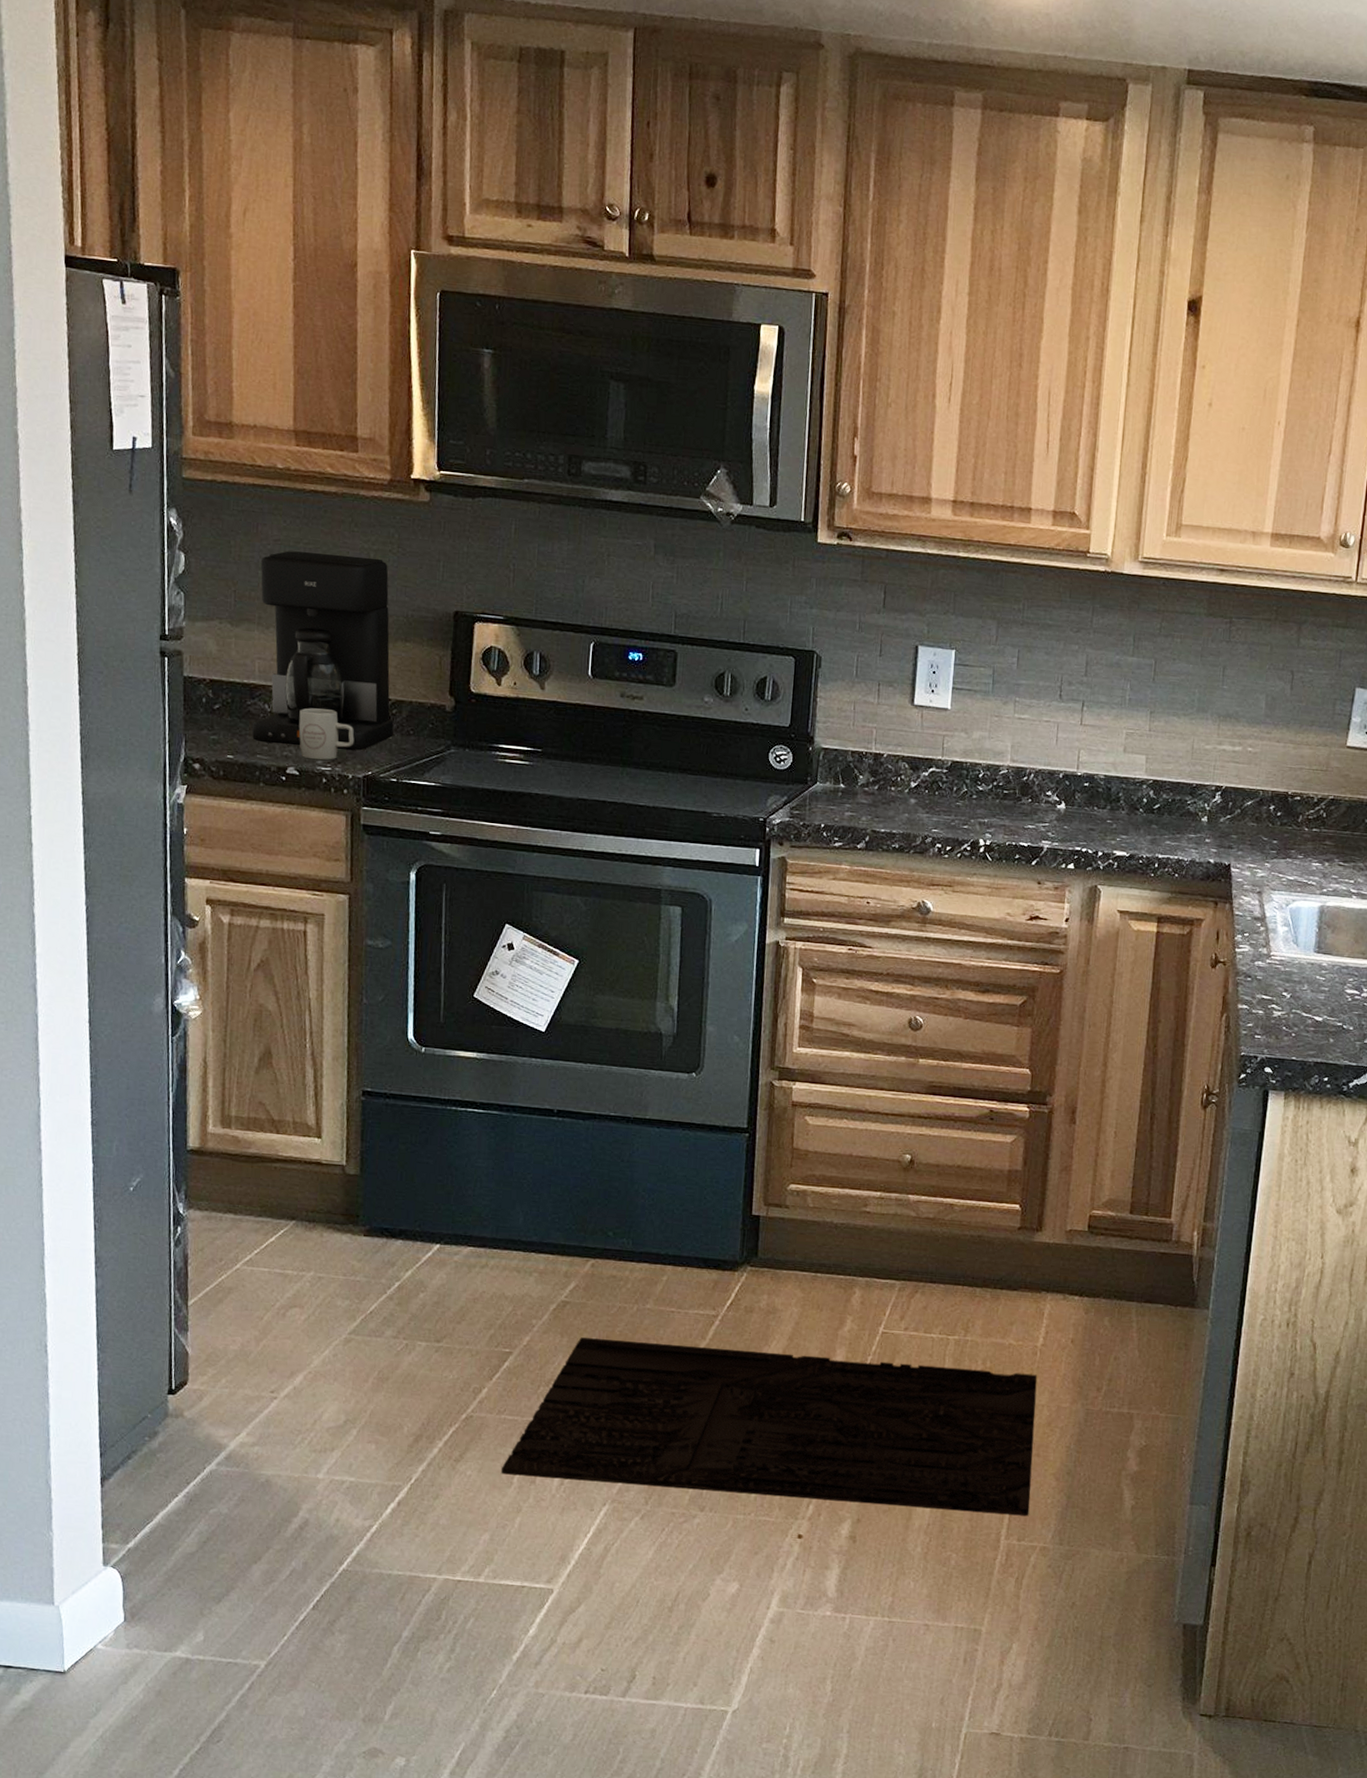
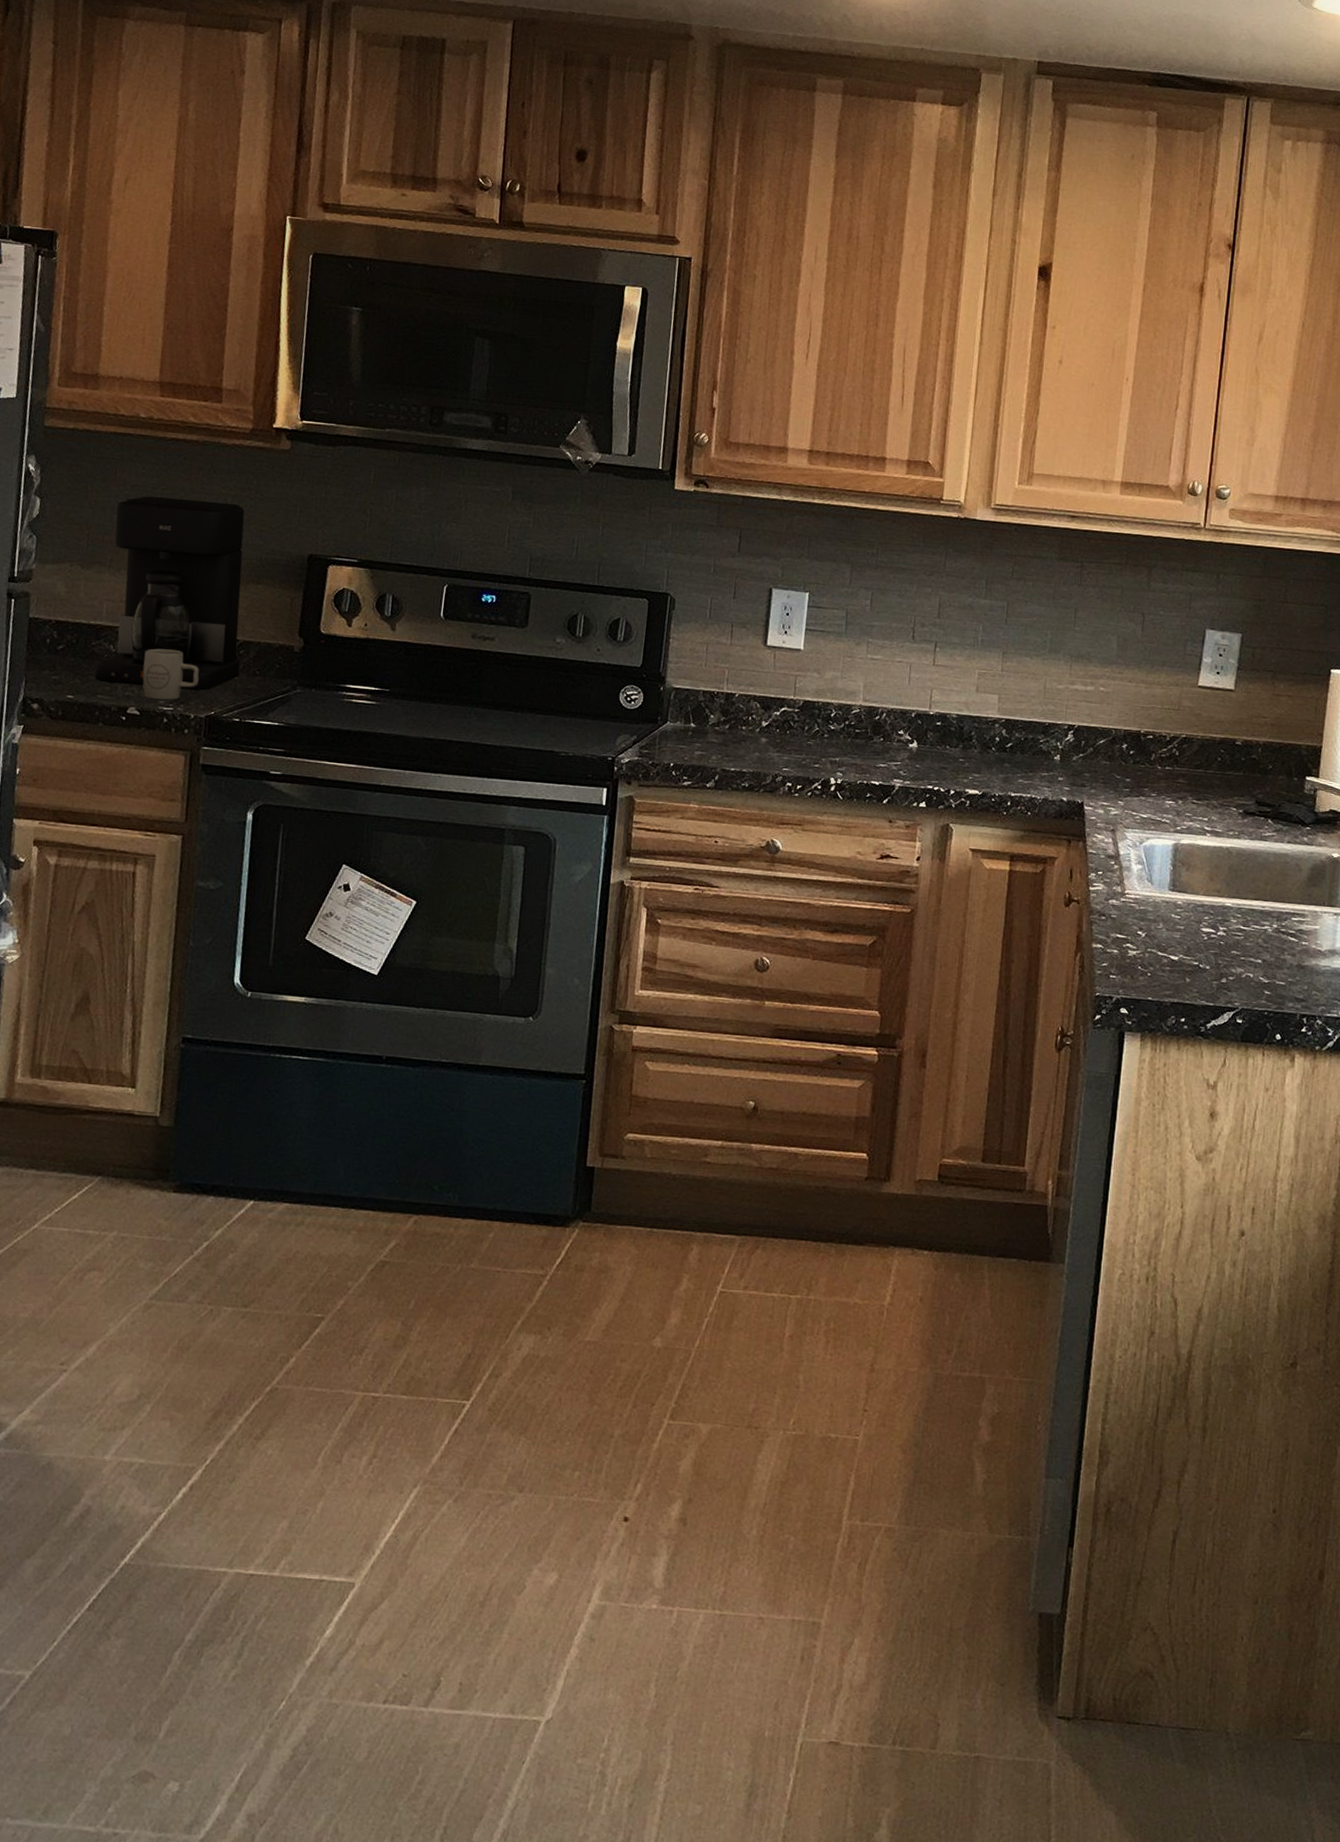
floor mat: present [501,1337,1038,1516] -> none [305,1300,884,1493]

